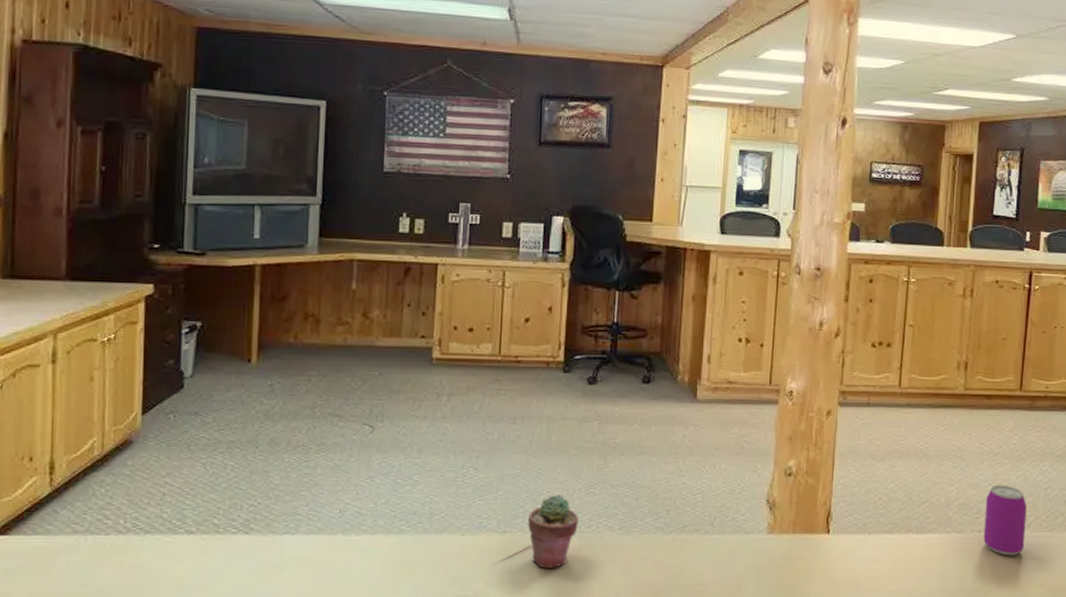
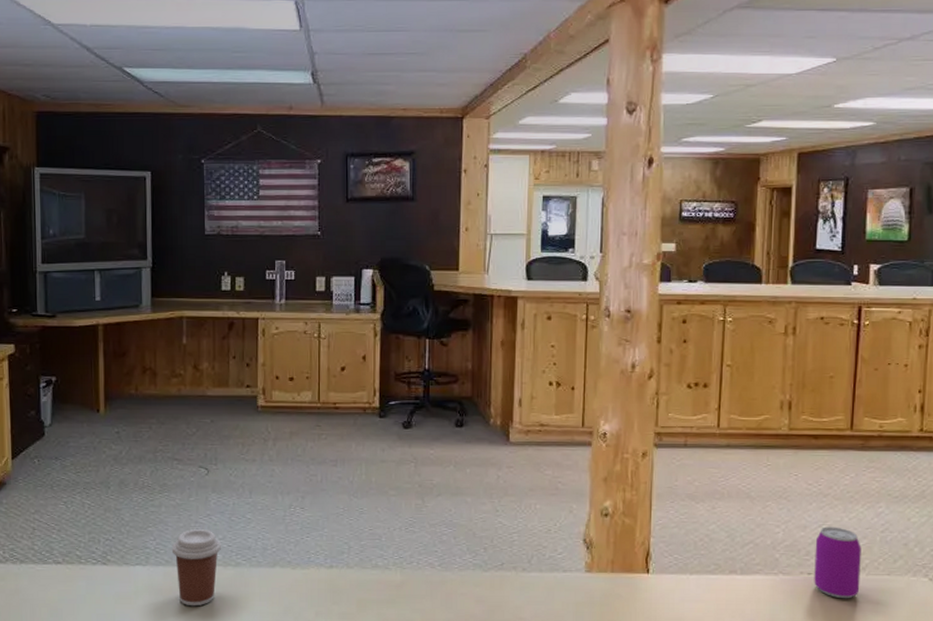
coffee cup: none [326,493,383,579] -> present [171,529,221,607]
potted succulent: present [528,495,578,568] -> none [353,533,400,601]

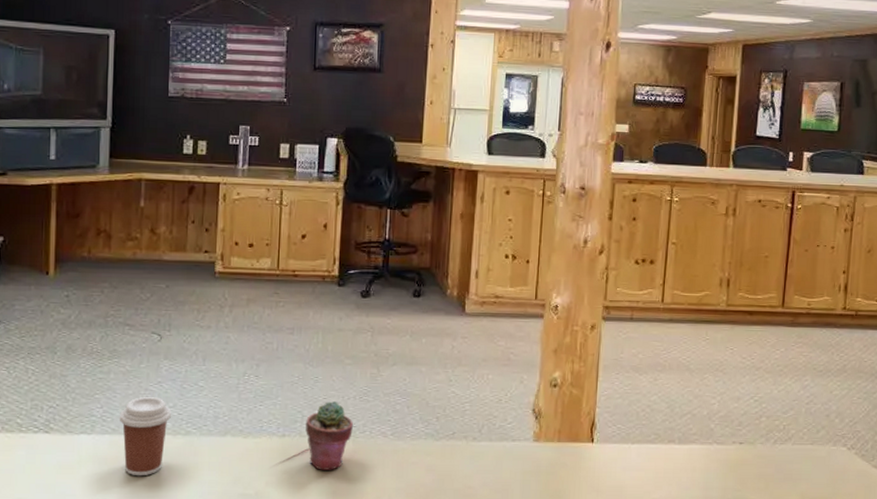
potted succulent: none [353,533,400,601] -> present [306,401,353,470]
beverage can: present [814,527,861,599] -> none [745,398,788,467]

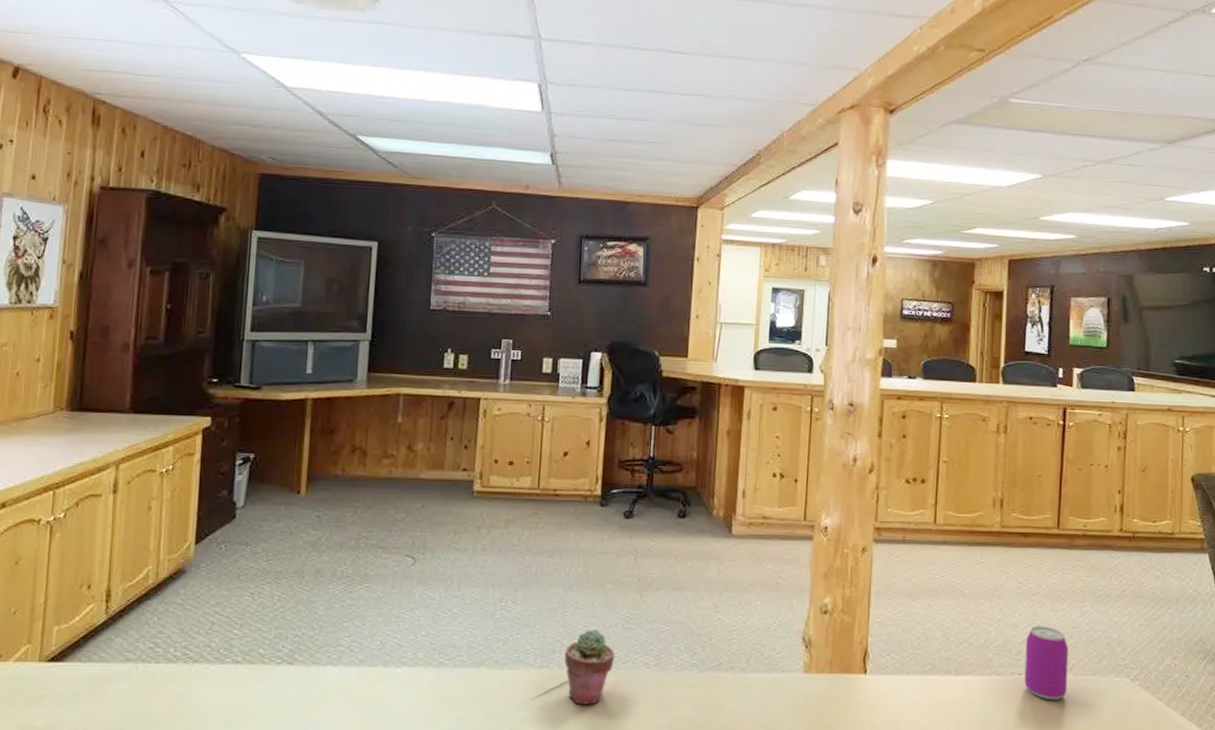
coffee cup: present [119,397,171,477] -> none [367,625,423,712]
beverage can: none [745,398,788,467] -> present [1024,626,1068,700]

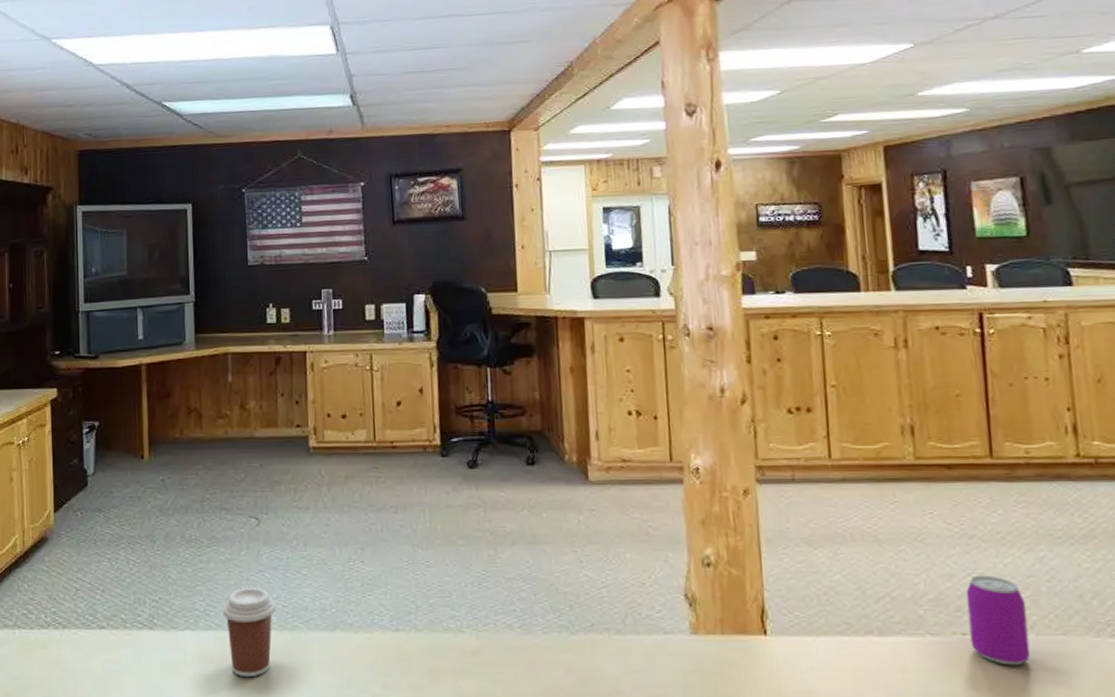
coffee cup: none [367,625,423,712] -> present [222,588,275,678]
potted succulent: present [564,630,614,705] -> none [421,589,474,670]

